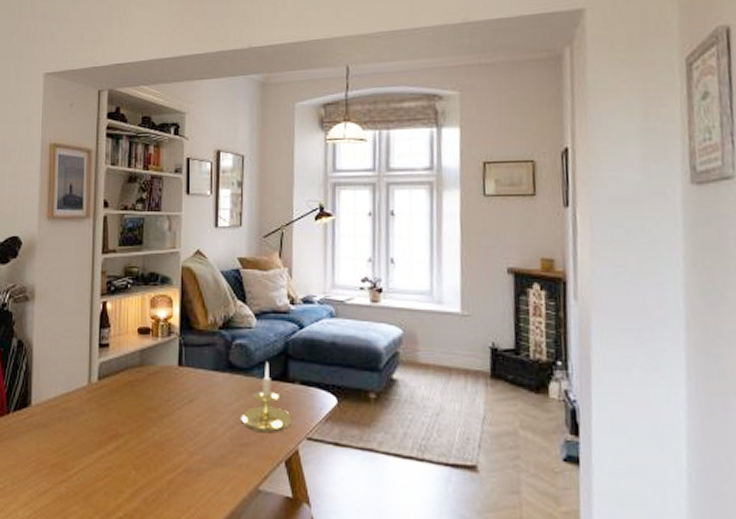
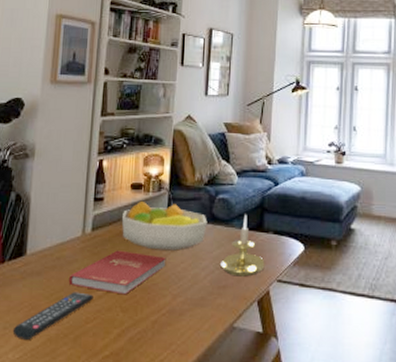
remote control: none [21,446,103,497] -> present [12,292,93,340]
book: none [76,401,180,451] -> present [68,250,167,295]
fruit bowl: none [129,346,224,403] -> present [121,200,207,251]

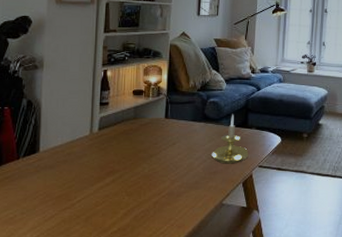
remote control: present [12,292,93,340] -> none [29,181,102,222]
book: present [68,250,167,295] -> none [79,146,165,182]
fruit bowl: present [121,200,207,251] -> none [125,104,200,145]

